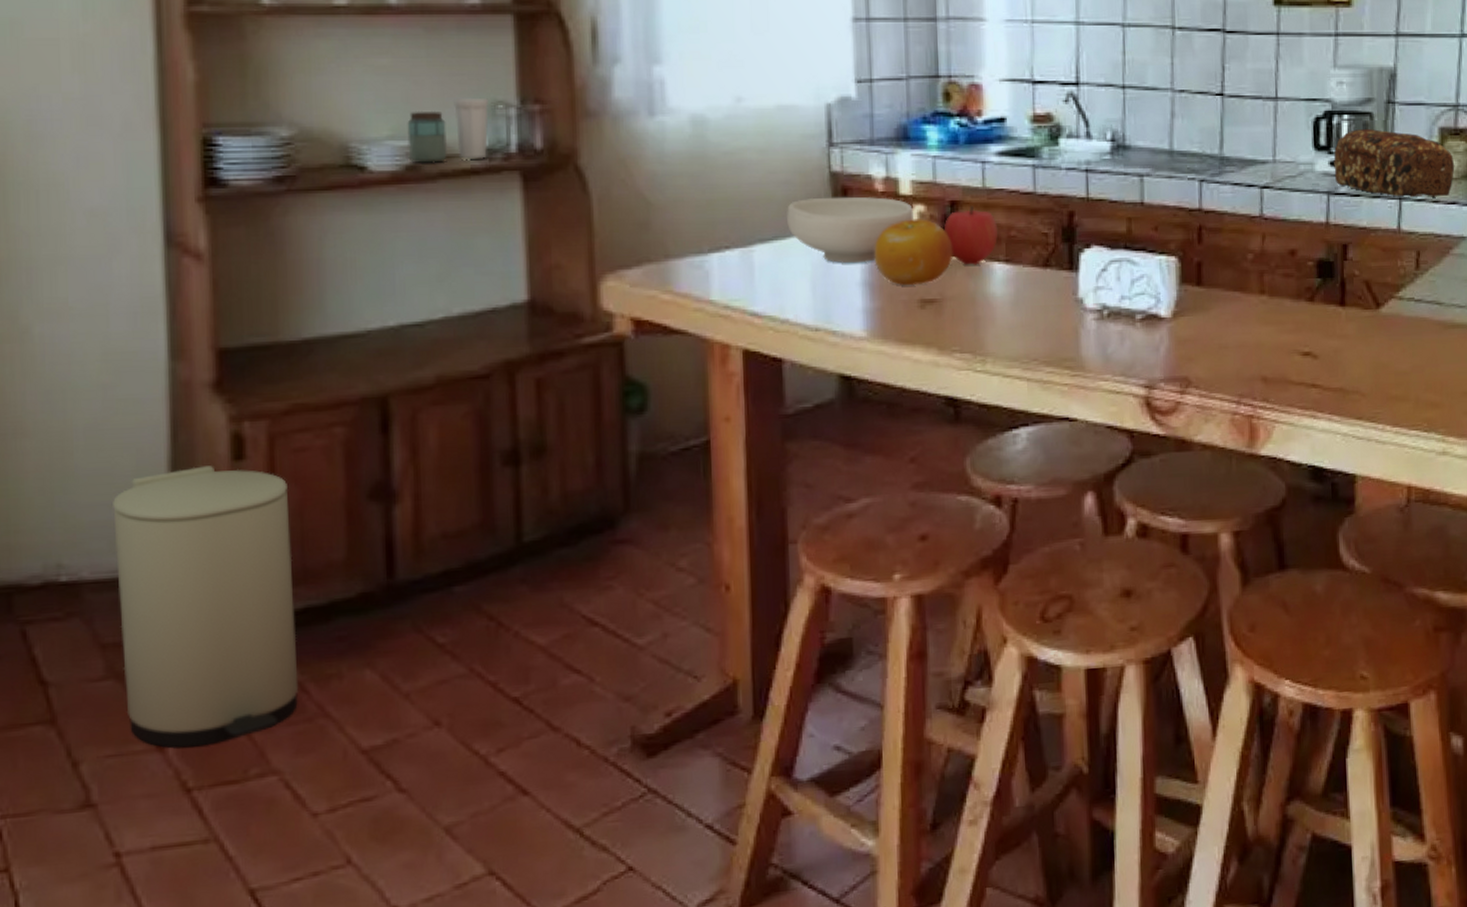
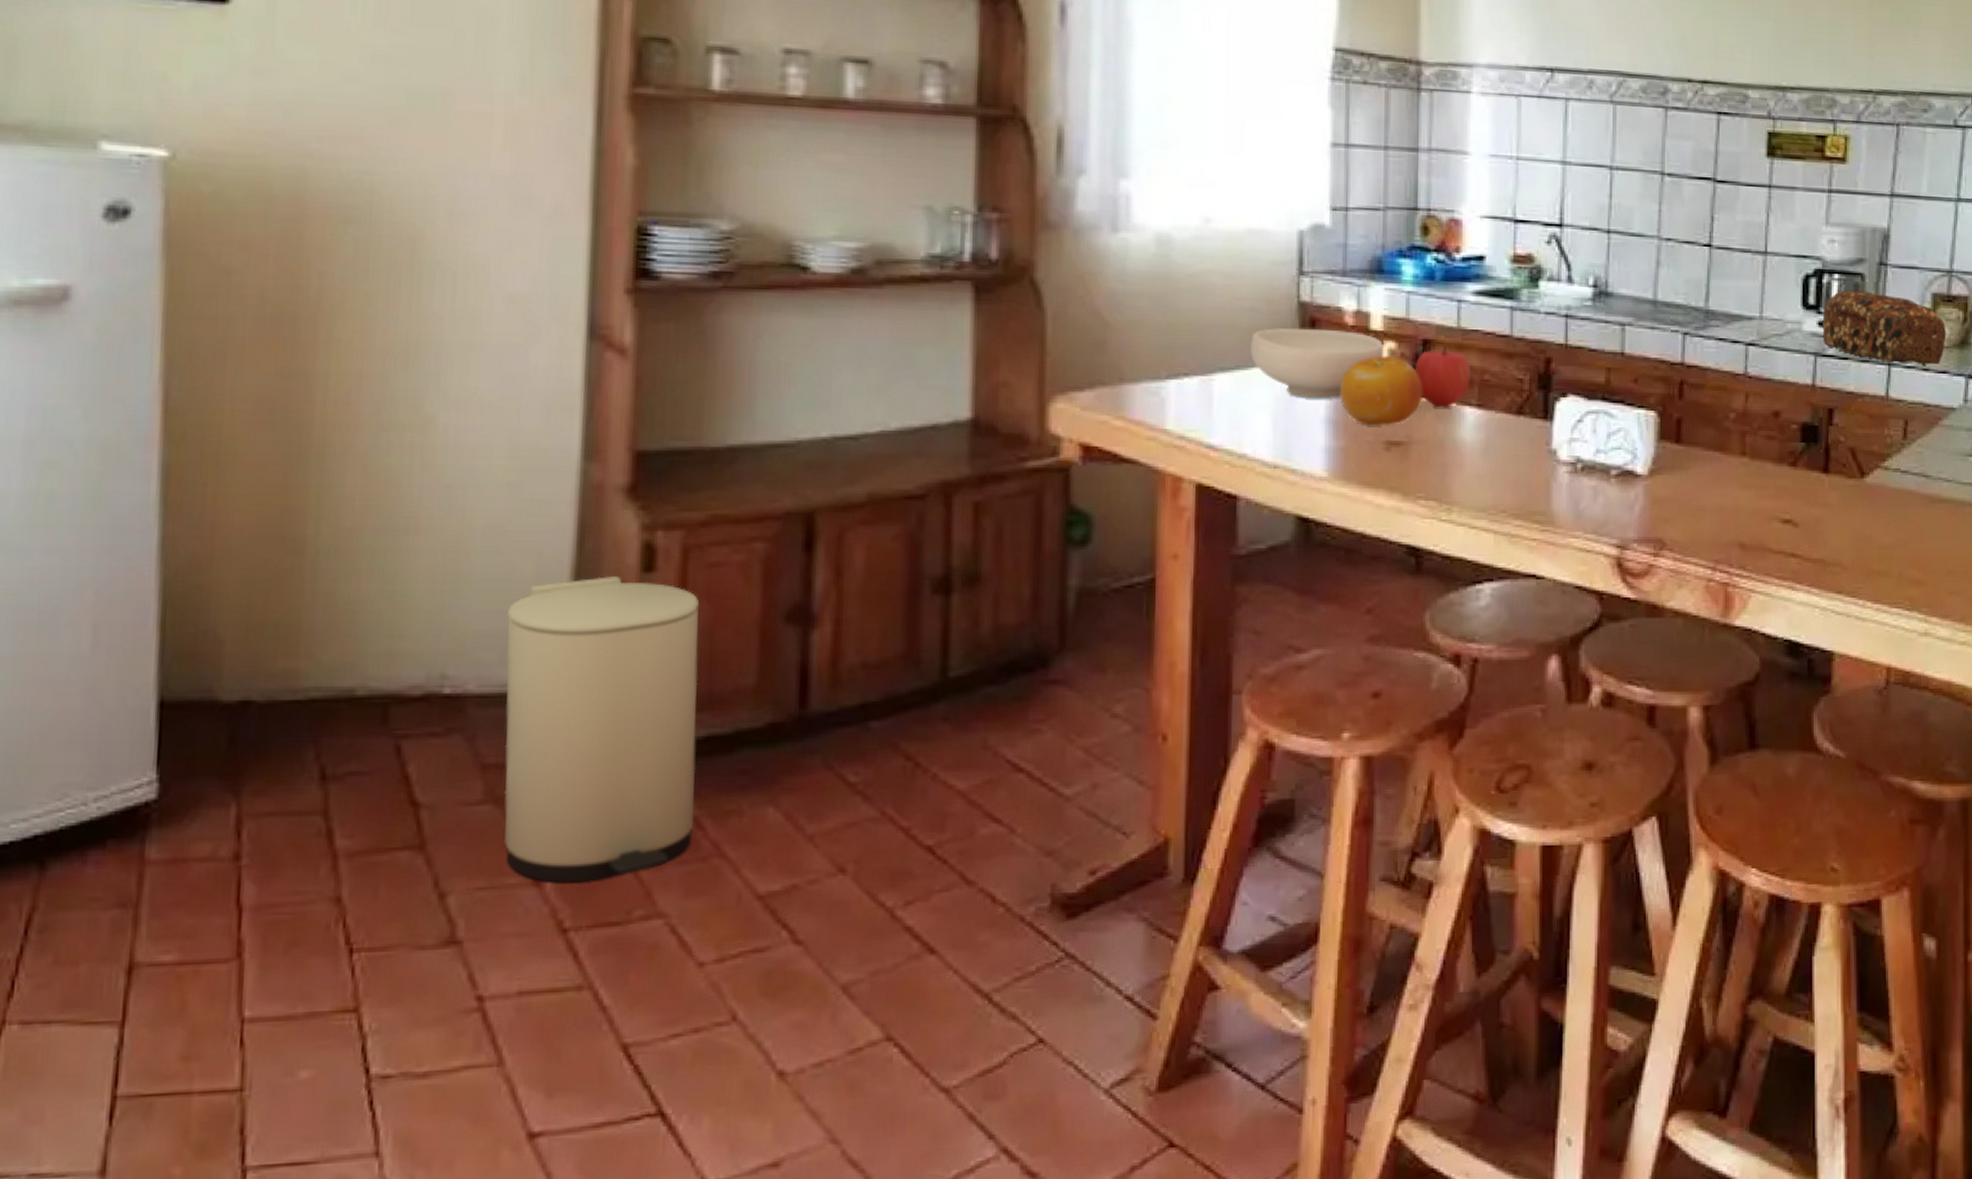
peanut butter: present [407,110,447,164] -> none [855,211,897,268]
cup: present [454,97,488,158] -> none [907,200,944,265]

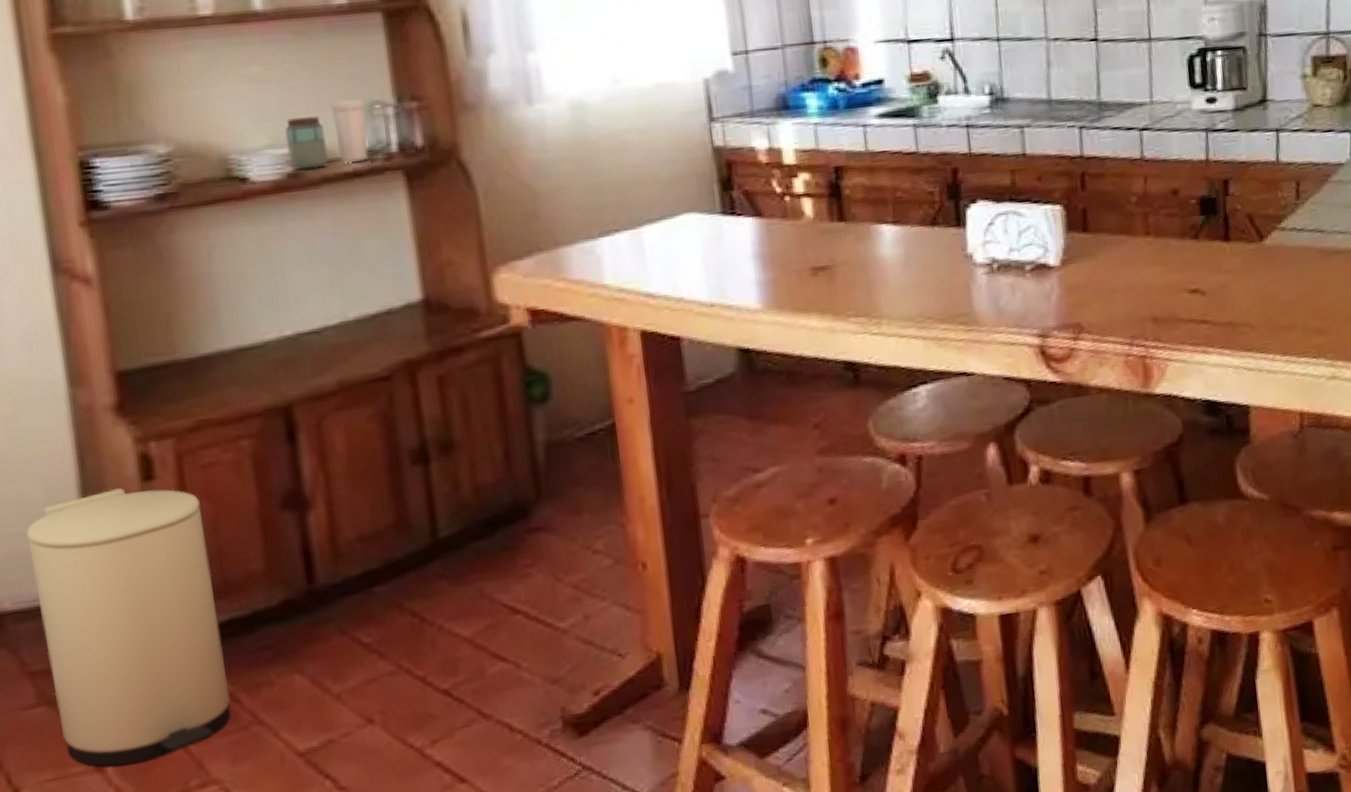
peanut butter: none [855,211,897,268] -> present [285,115,328,170]
cup: none [907,200,944,265] -> present [330,99,369,161]
bowl: present [1249,327,1383,400] -> none [673,168,799,238]
fruit: present [1340,355,1423,426] -> none [762,186,841,255]
fruit: present [1415,345,1472,408] -> none [830,170,884,229]
bread loaf: present [1822,289,1947,365] -> none [1210,62,1329,129]

